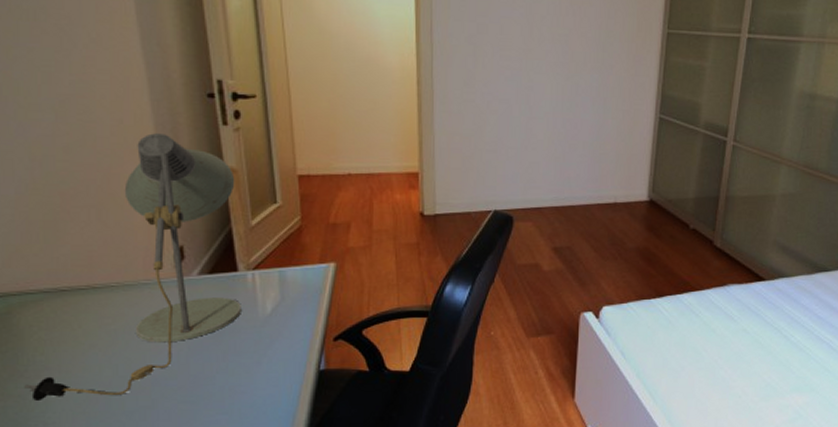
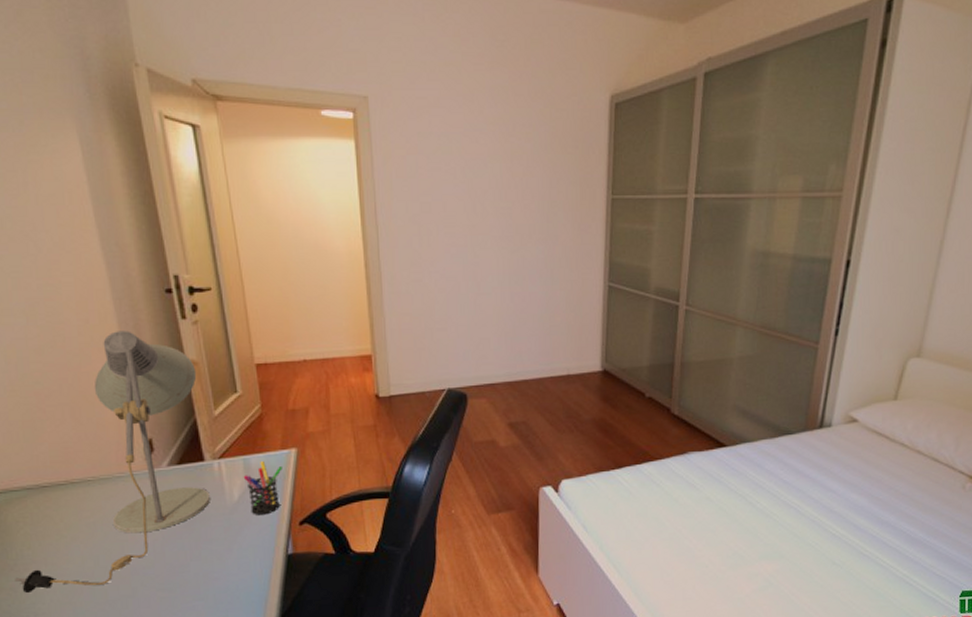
pen holder: none [277,273,319,329] -> present [243,460,282,515]

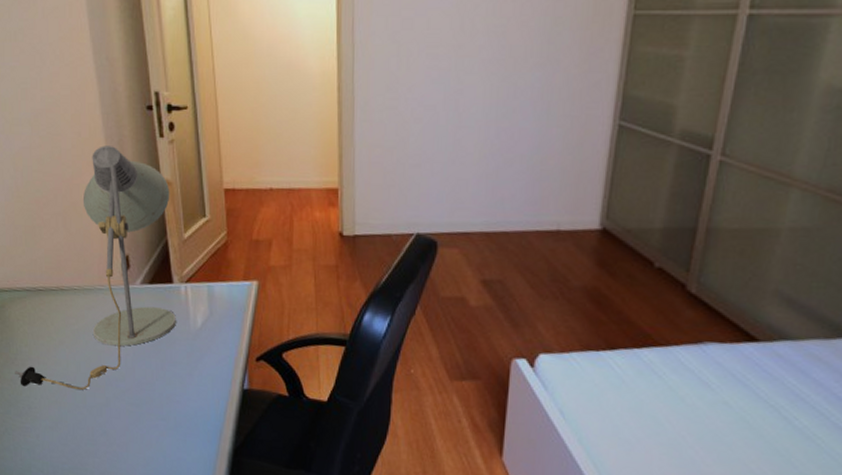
pen holder: present [243,460,282,515] -> none [207,289,243,346]

